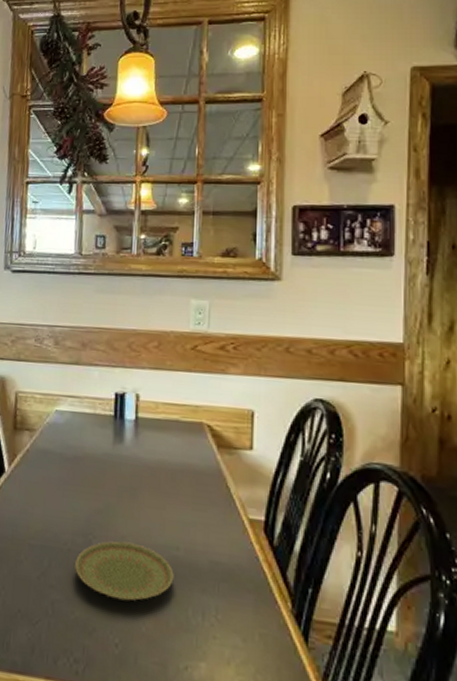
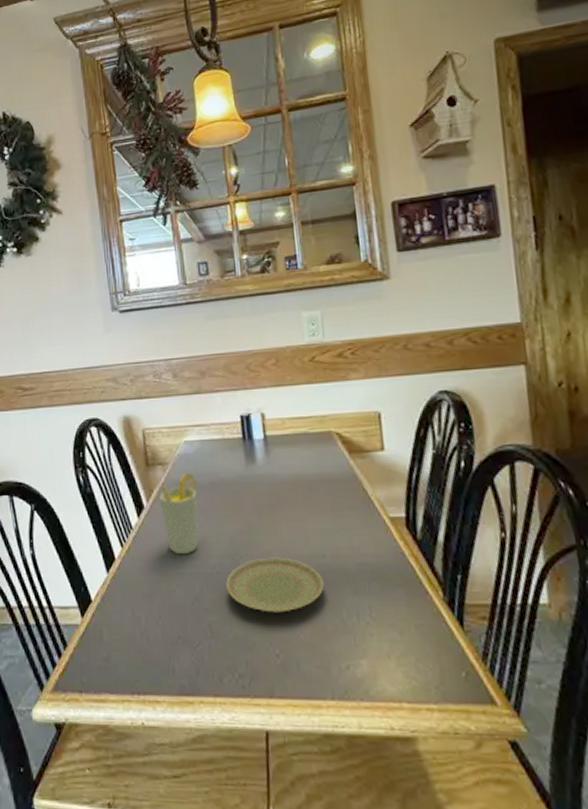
cup: none [21,443,61,526] -> present [159,473,199,554]

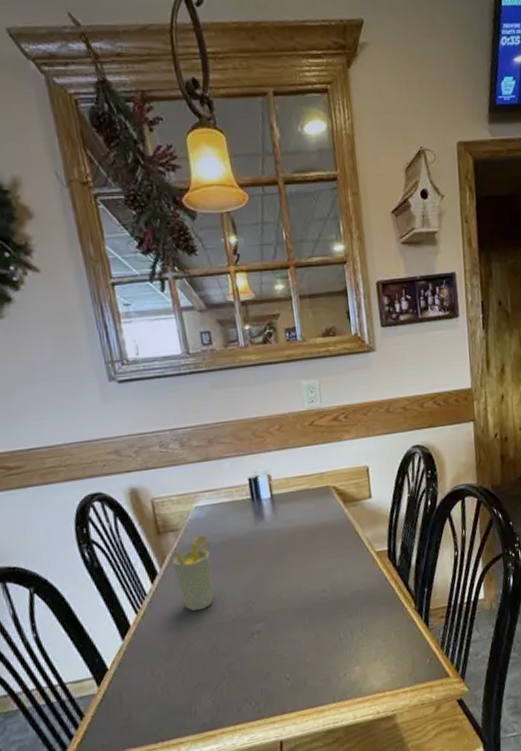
plate: present [226,557,324,613] -> none [241,597,326,646]

